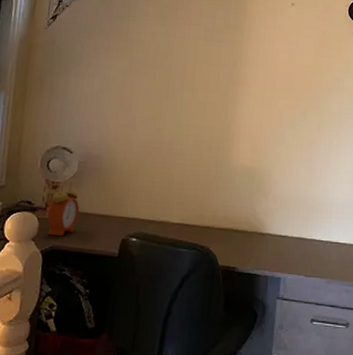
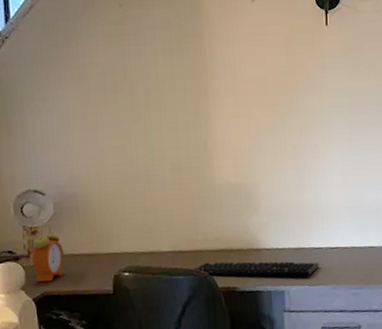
keyboard: none [196,239,318,266] -> present [192,261,319,277]

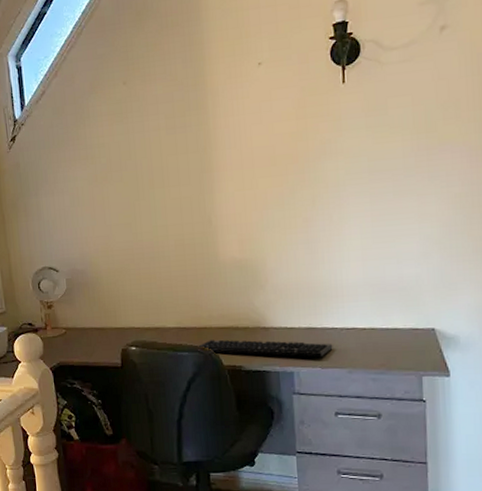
alarm clock: present [31,226,65,282] -> none [48,301,77,353]

